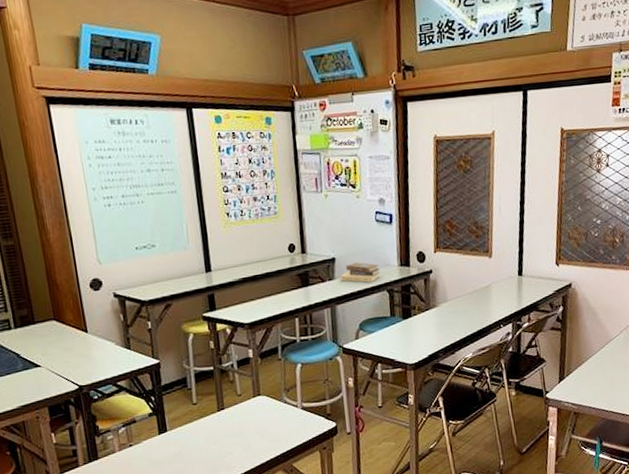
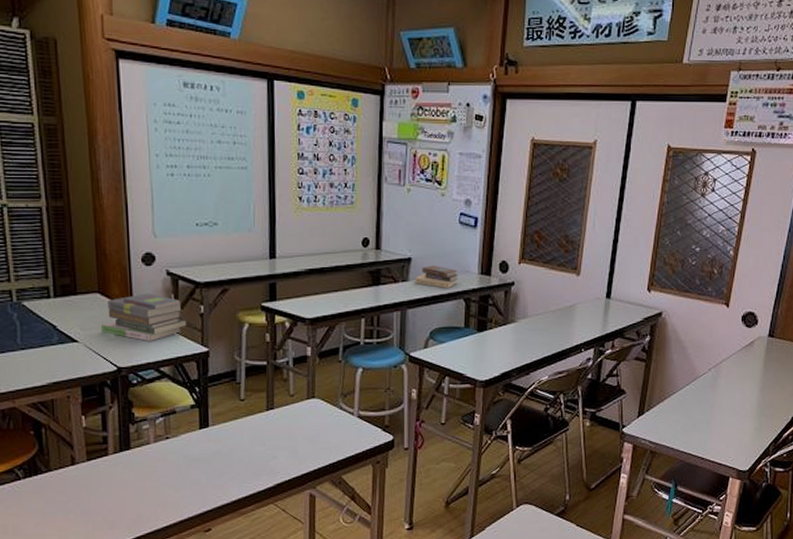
books: none [60,315,137,360] -> present [101,293,187,342]

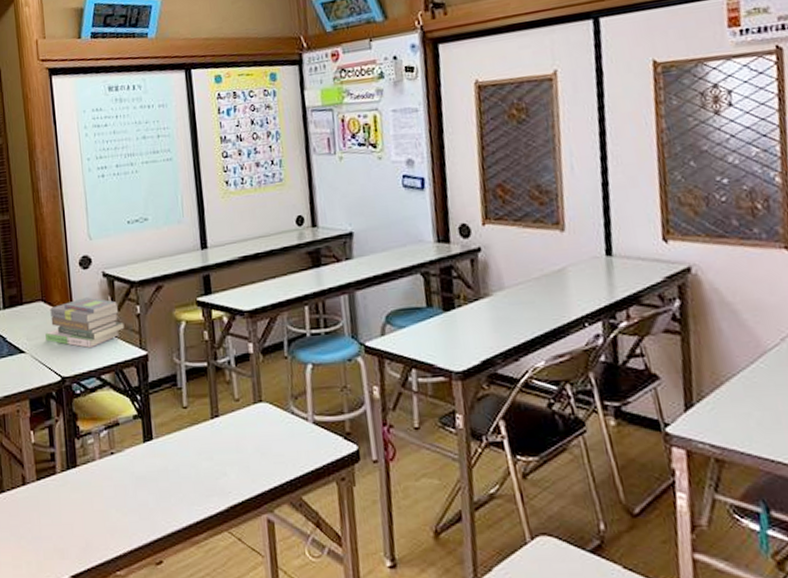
books: present [414,265,458,289] -> none [359,237,411,264]

